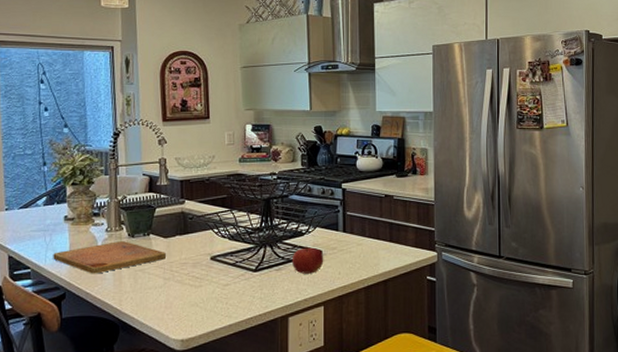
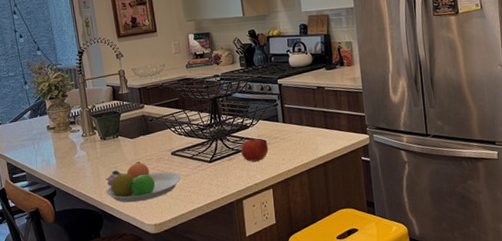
cutting board: present [53,241,167,274] -> none [42,144,135,173]
fruit bowl: none [127,264,219,313] -> present [105,161,181,203]

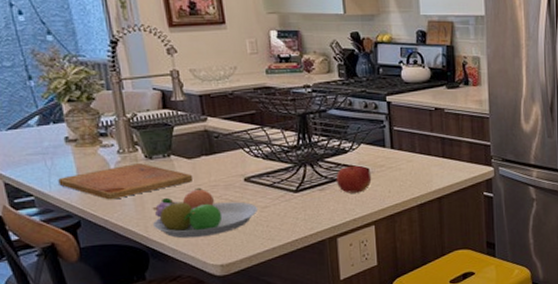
cutting board: none [42,144,135,173] -> present [58,163,194,200]

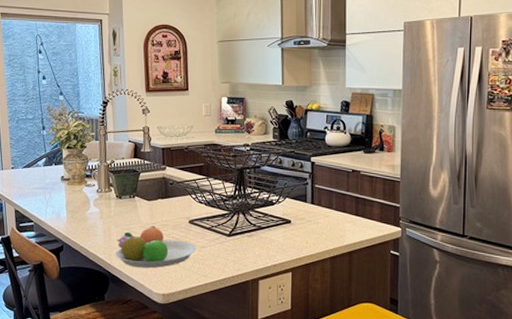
cutting board: present [58,163,194,200] -> none [52,202,150,230]
fruit: present [335,164,372,193] -> none [262,215,293,241]

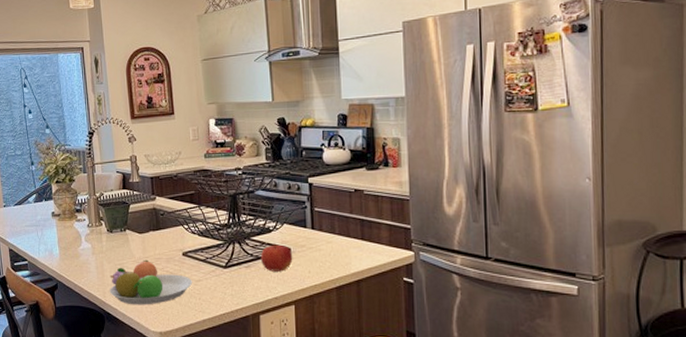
fruit: none [262,215,293,241] -> present [260,243,293,272]

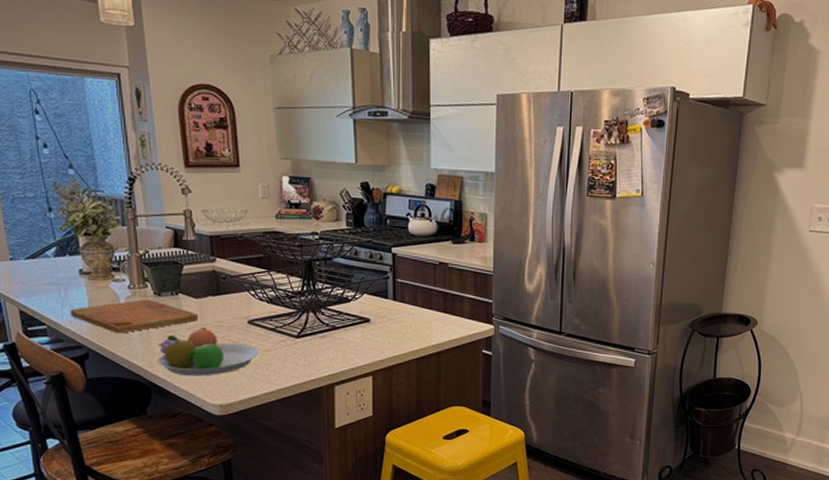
cutting board: none [45,236,143,267] -> present [70,300,199,334]
fruit: present [260,243,293,272] -> none [337,313,372,342]

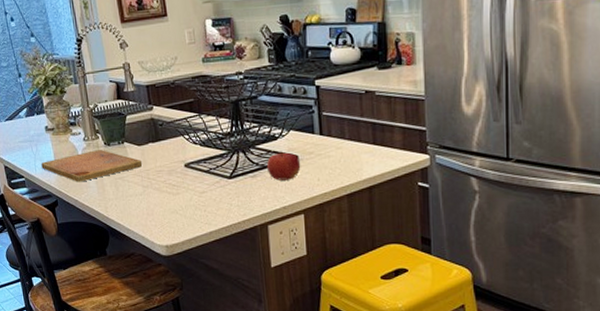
fruit bowl: present [157,327,259,376] -> none [110,172,196,219]
fruit: none [337,313,372,342] -> present [266,151,301,181]

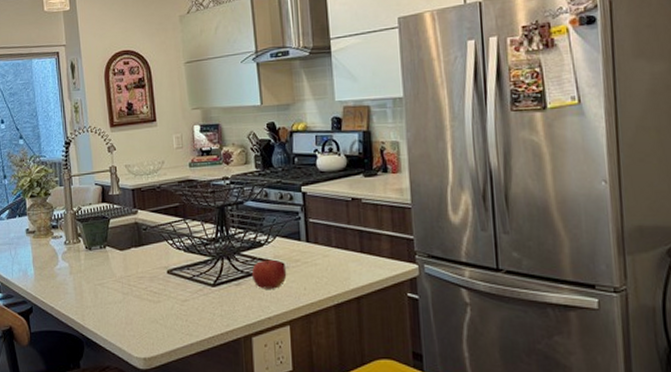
cutting board: present [41,150,143,182] -> none [19,254,124,288]

